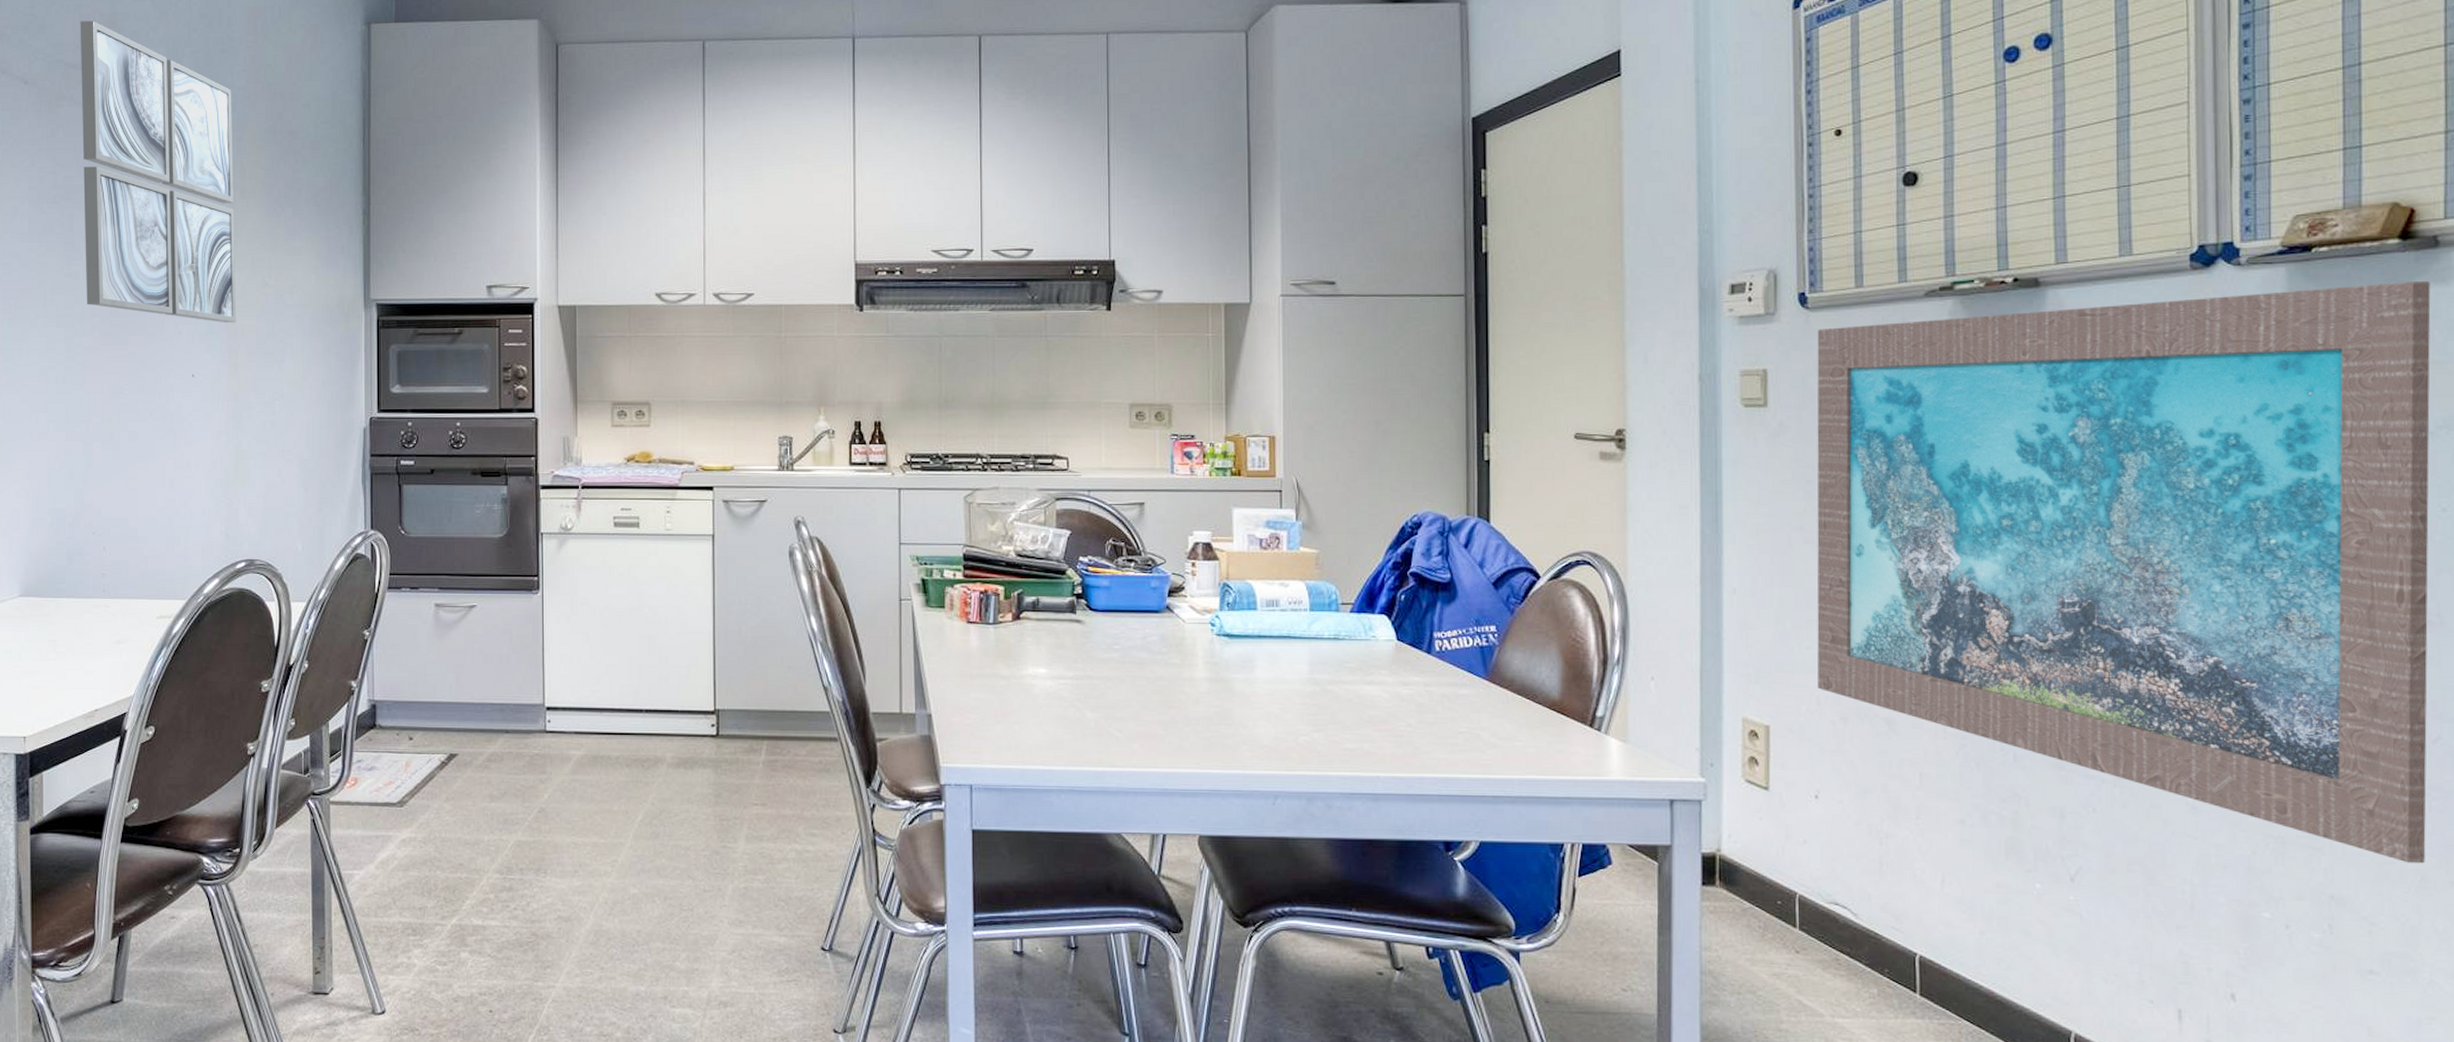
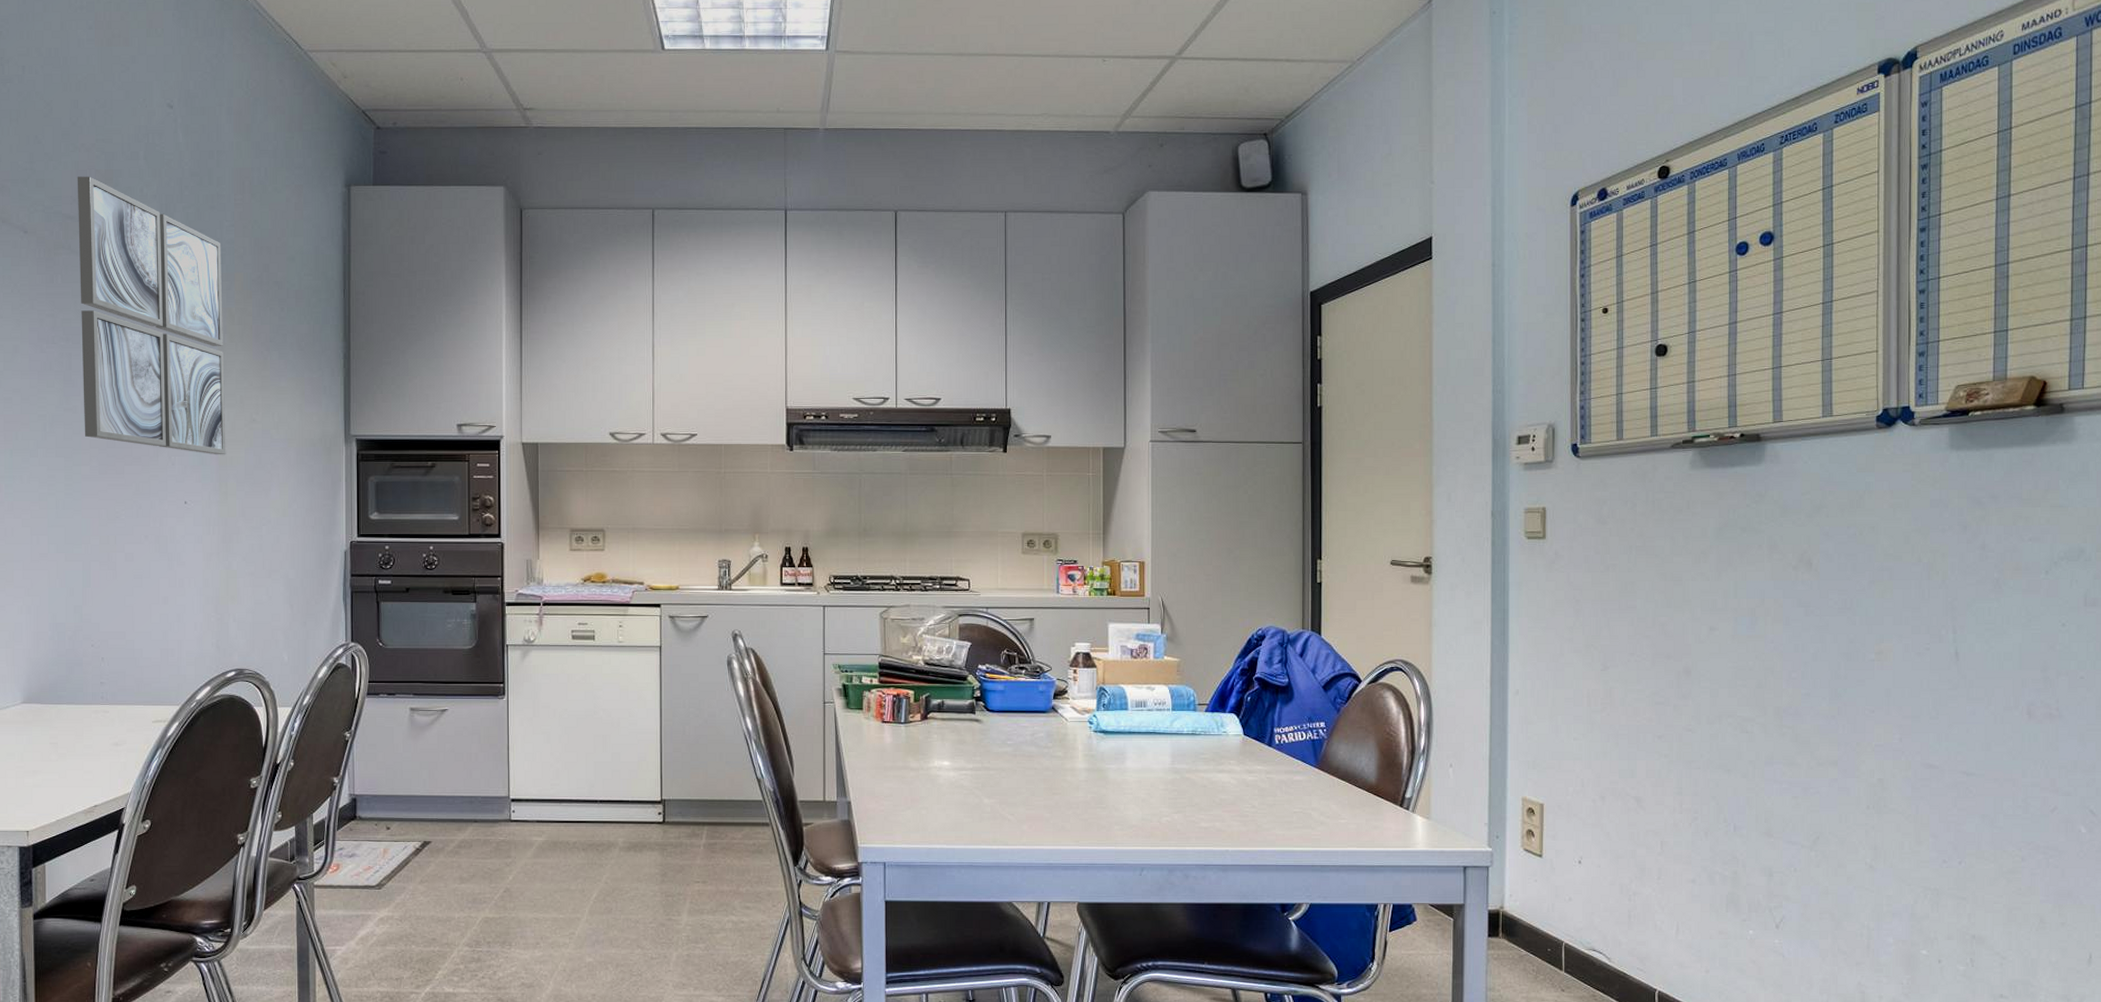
wall art: present [1817,280,2431,864] -> none [1582,439,2057,909]

